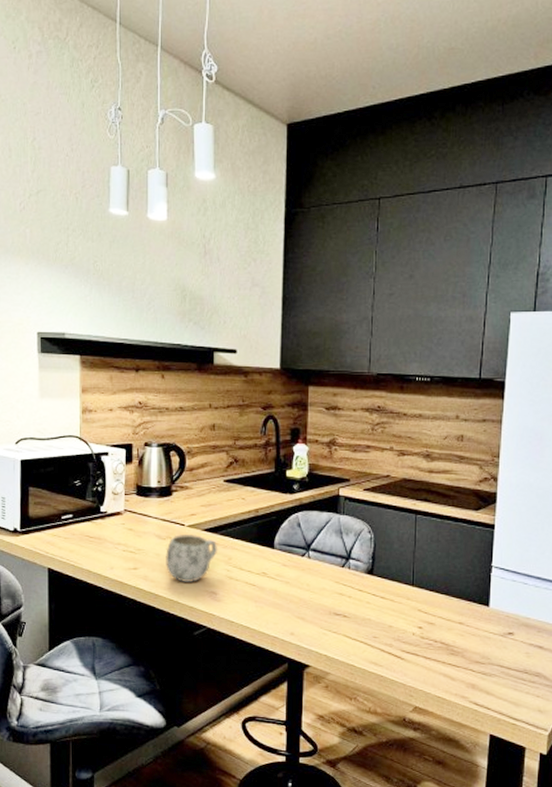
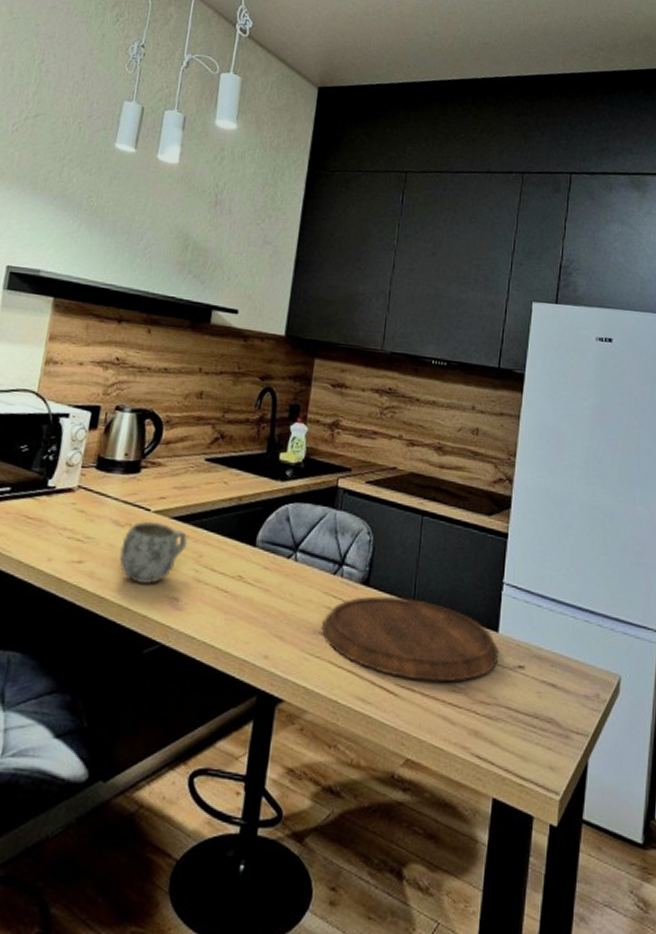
cutting board: none [336,582,491,648] -> present [322,596,500,682]

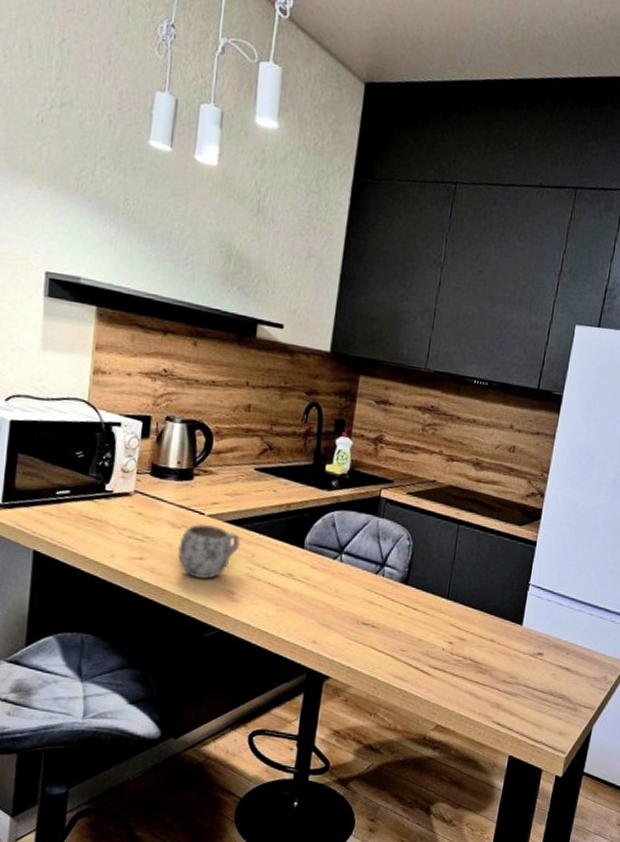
cutting board: present [322,596,500,682] -> none [364,593,522,665]

